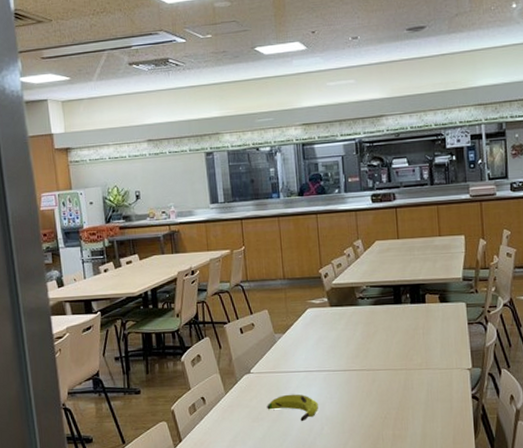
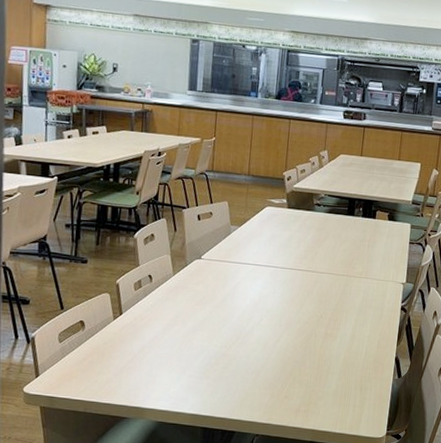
banana: present [267,394,318,422] -> none [212,283,261,311]

